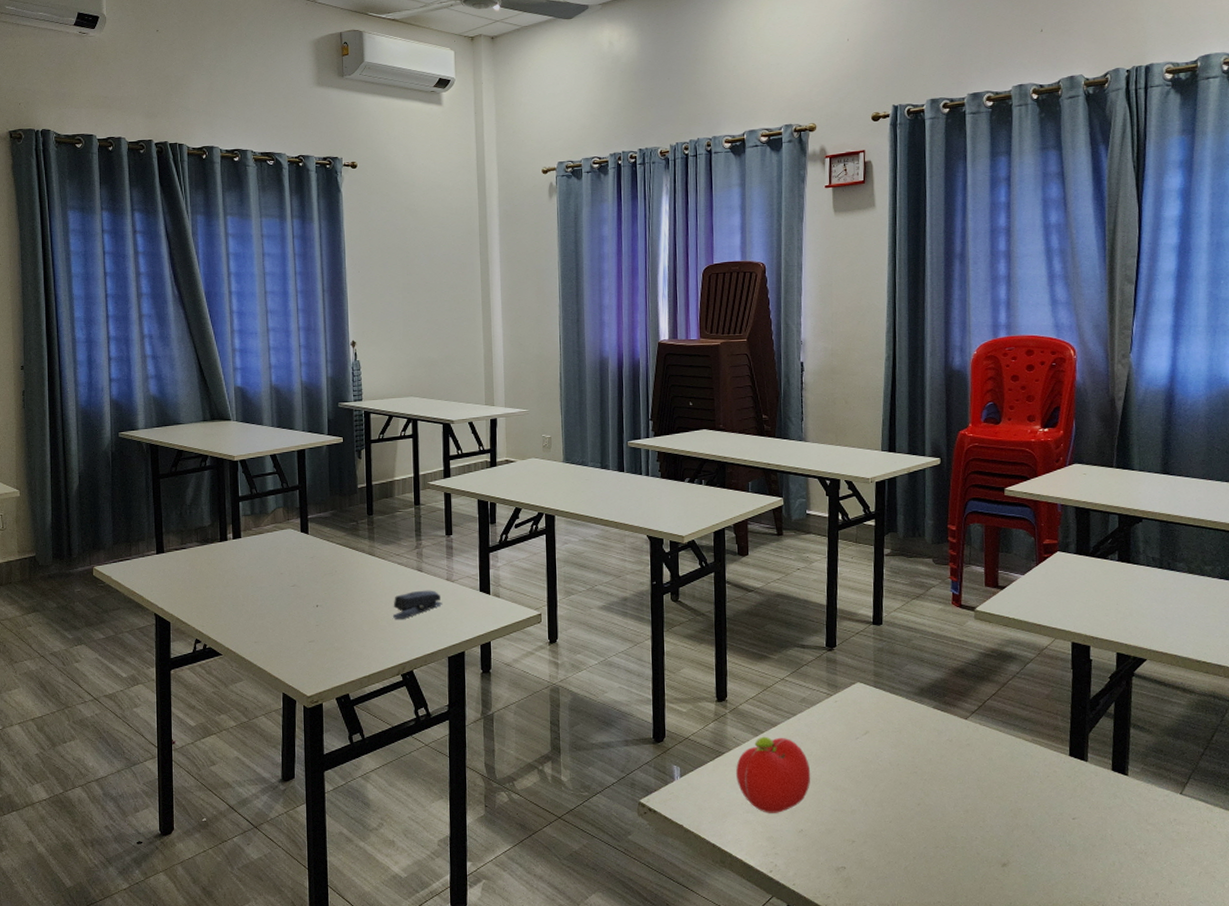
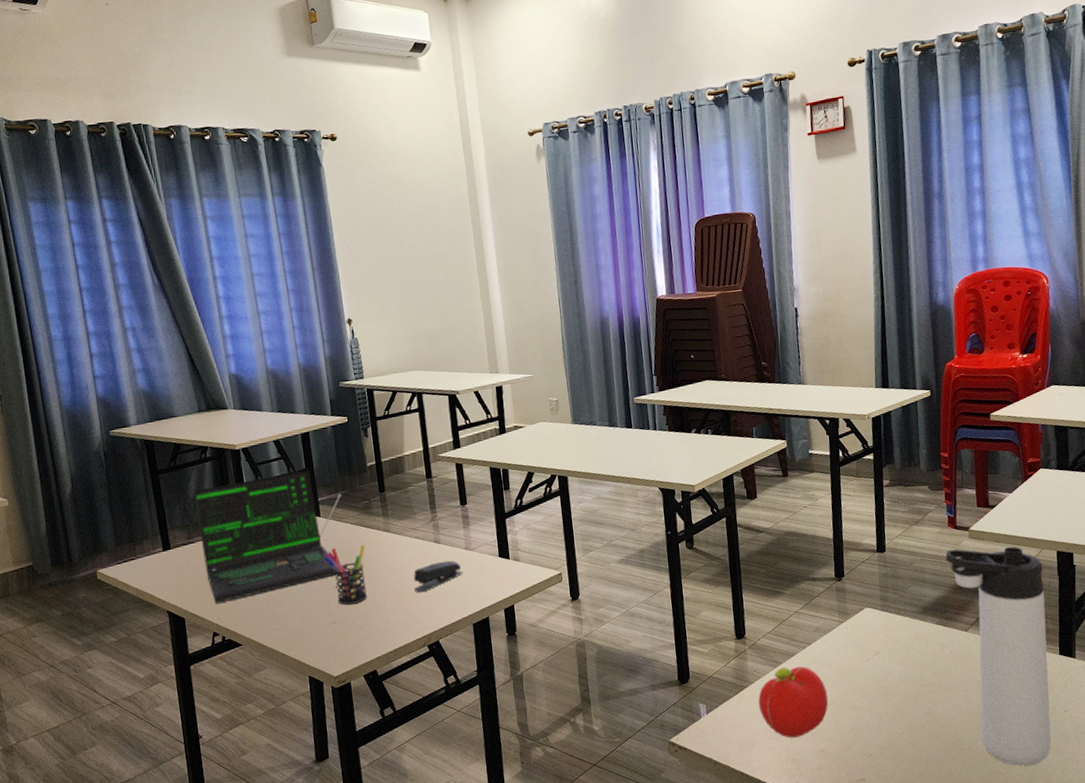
laptop: none [190,486,330,611] -> present [193,469,341,603]
pen holder: none [308,565,349,625] -> present [323,544,368,605]
thermos bottle: none [947,629,1056,875] -> present [945,546,1051,766]

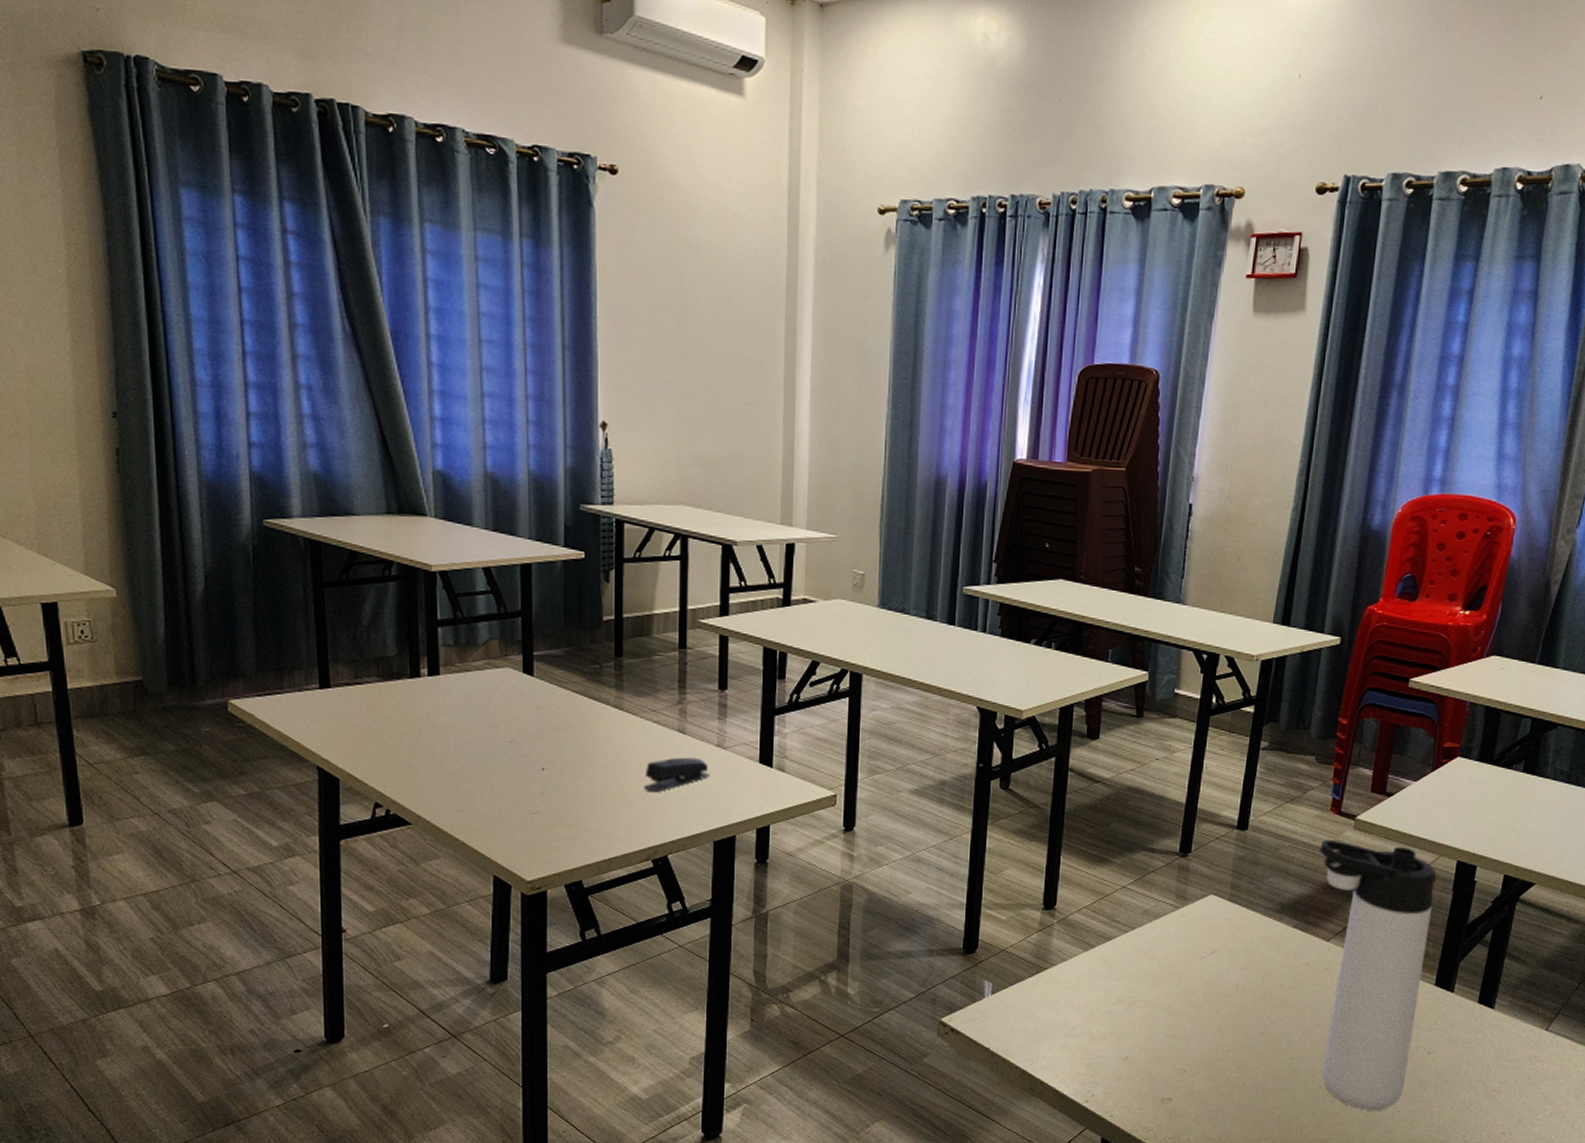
laptop: present [193,469,341,603] -> none [368,612,564,766]
pen holder: present [323,544,368,605] -> none [531,718,587,794]
fruit: present [758,666,829,738] -> none [1058,951,1145,1038]

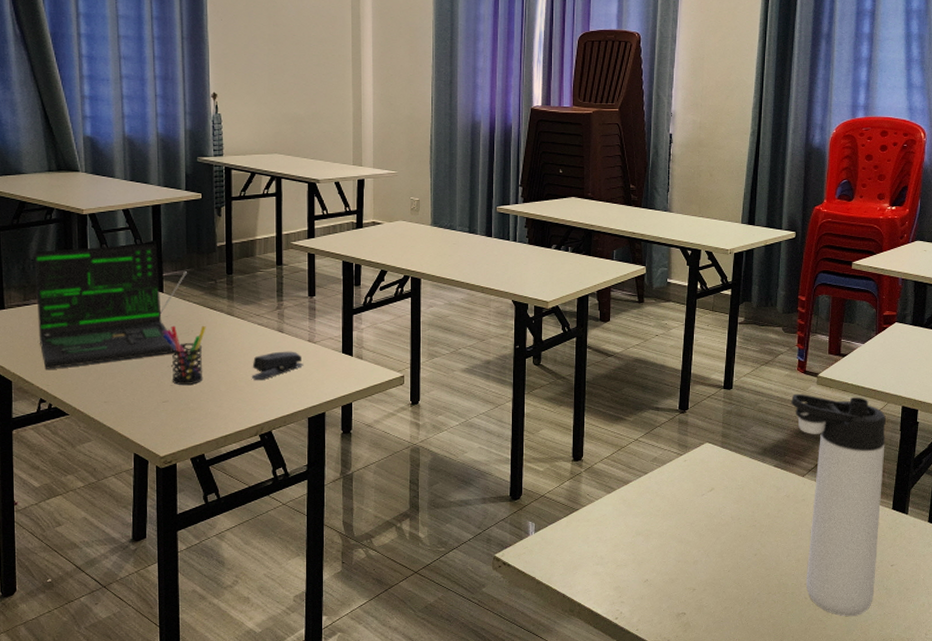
laptop: none [368,612,564,766] -> present [34,243,187,369]
pen holder: none [531,718,587,794] -> present [162,325,206,385]

